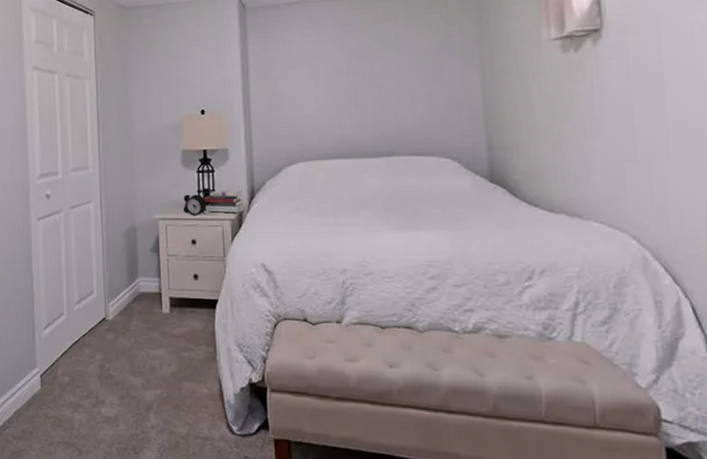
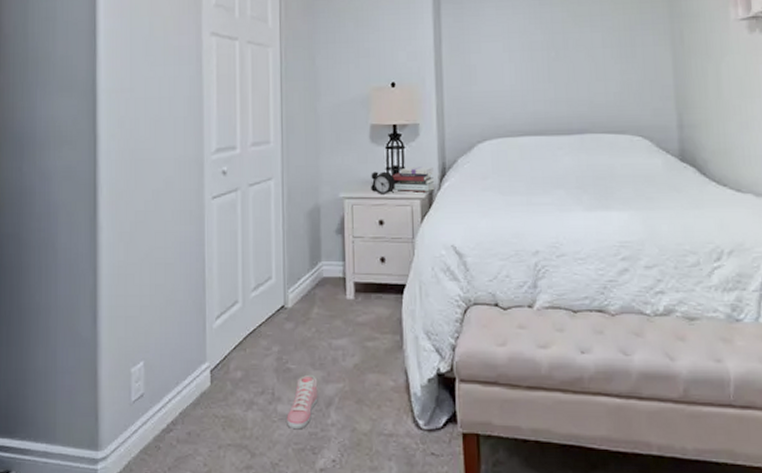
sneaker: none [110,381,138,430] -> present [287,374,318,429]

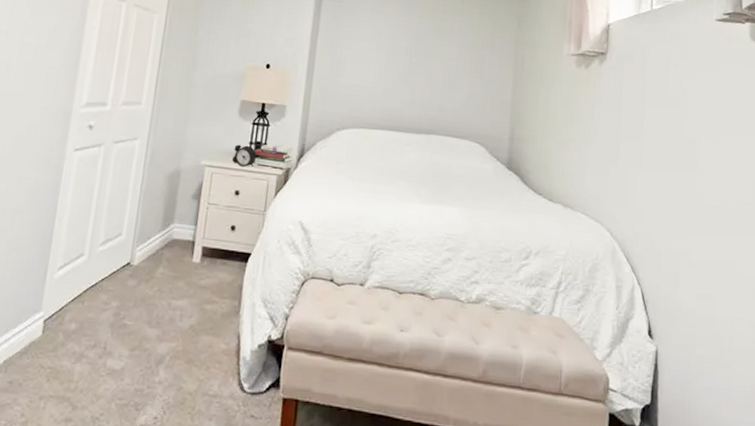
sneaker: present [287,374,318,429] -> none [114,331,152,384]

